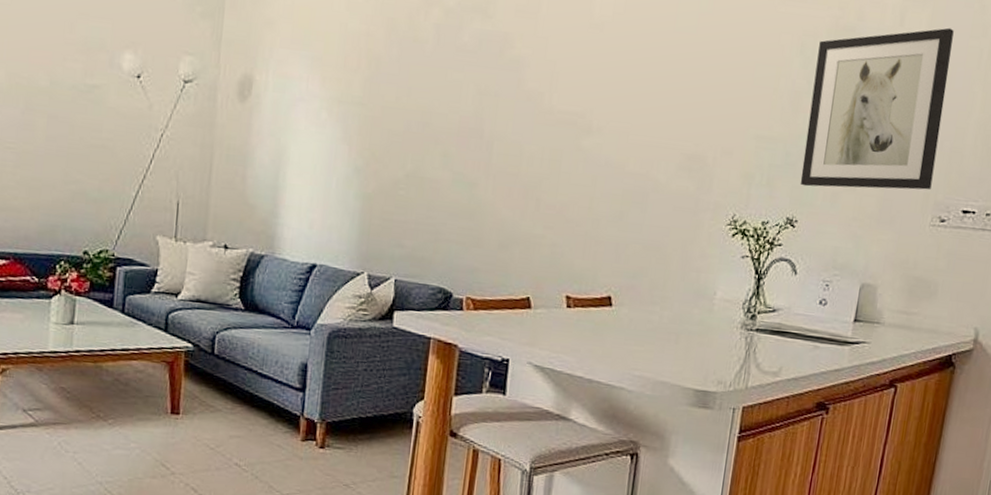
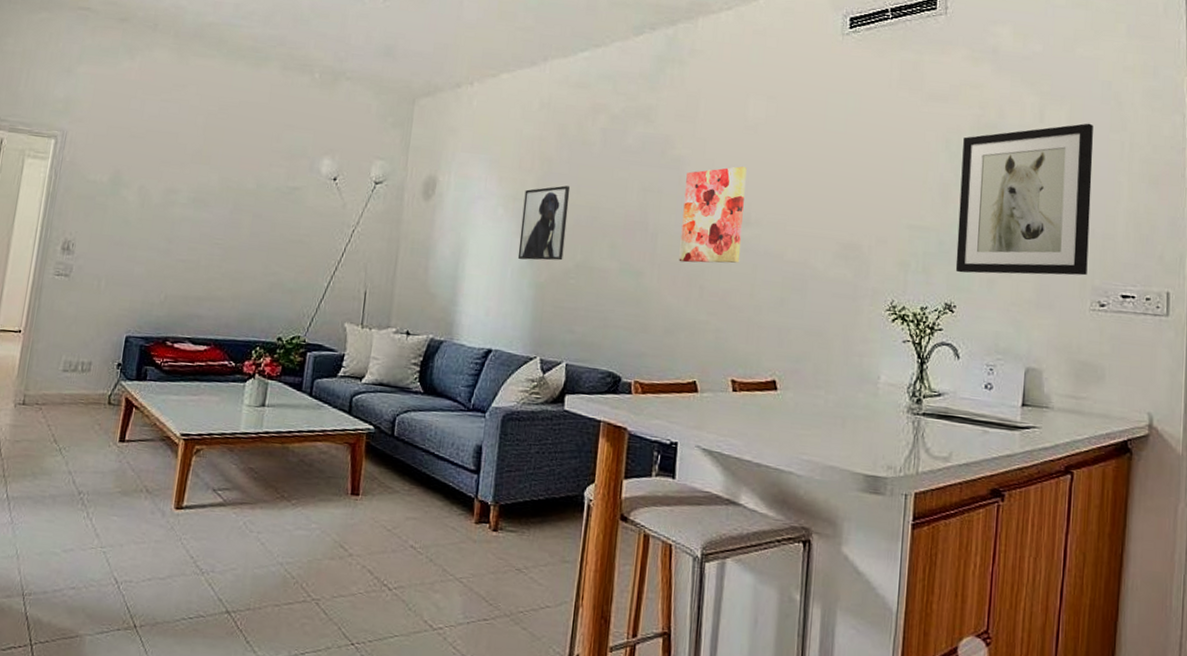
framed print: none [343,87,400,170] -> present [517,185,570,261]
wall art: none [515,69,591,175] -> present [679,166,747,263]

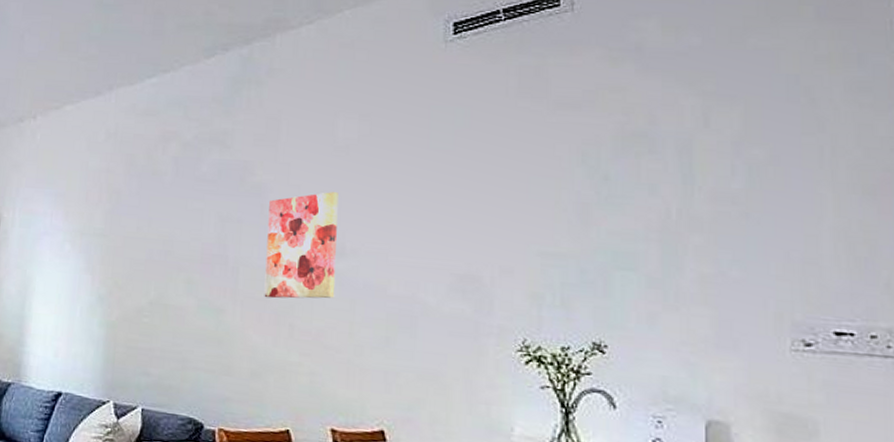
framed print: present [517,185,570,261] -> none [86,218,141,298]
wall art: present [955,123,1093,276] -> none [603,125,783,309]

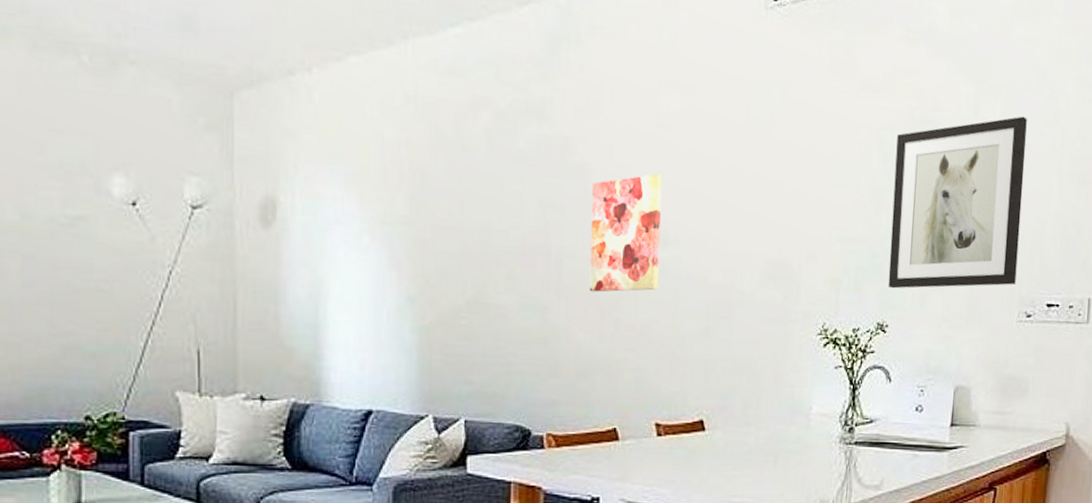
wall art: none [603,125,783,309] -> present [888,116,1027,289]

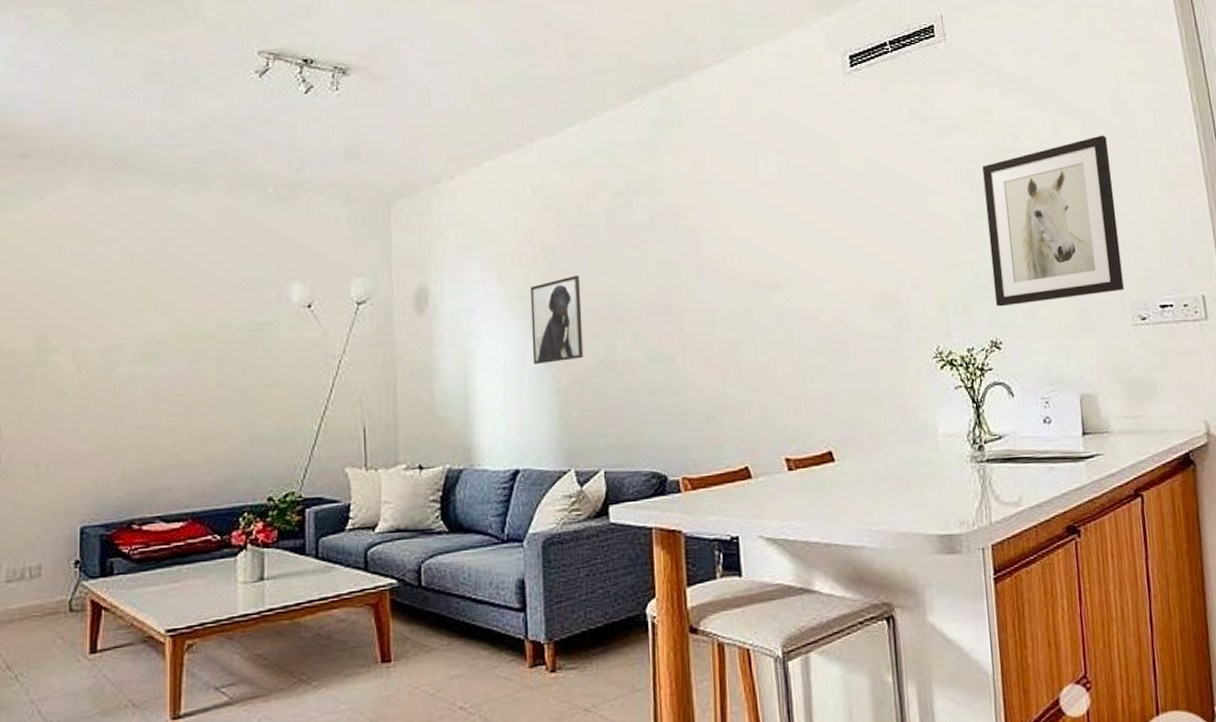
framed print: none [393,203,452,299] -> present [530,275,584,365]
wall art: present [589,174,662,292] -> none [704,228,775,340]

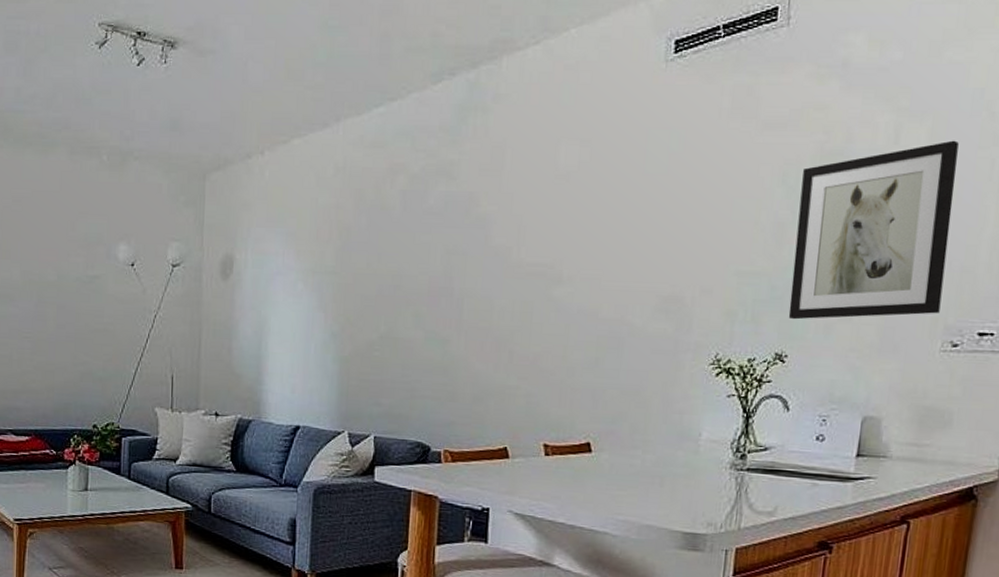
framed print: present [530,275,584,365] -> none [320,255,371,335]

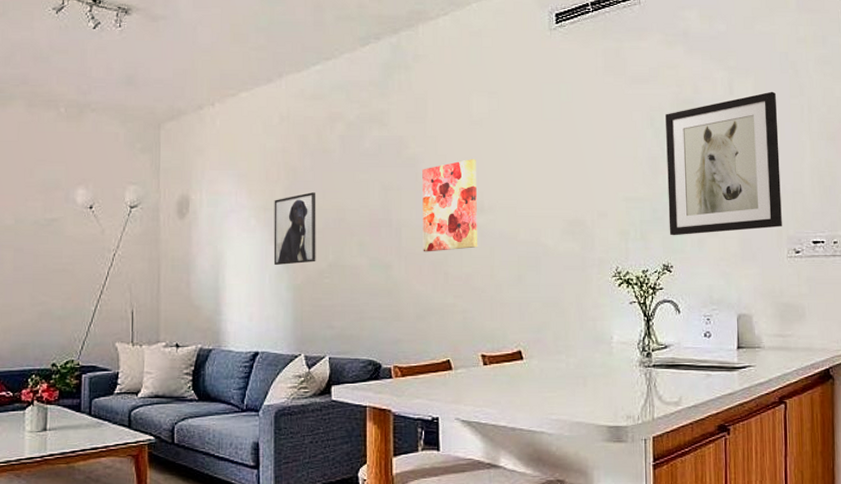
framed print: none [320,255,371,335] -> present [273,192,316,266]
wall art: none [486,220,558,327] -> present [422,159,478,252]

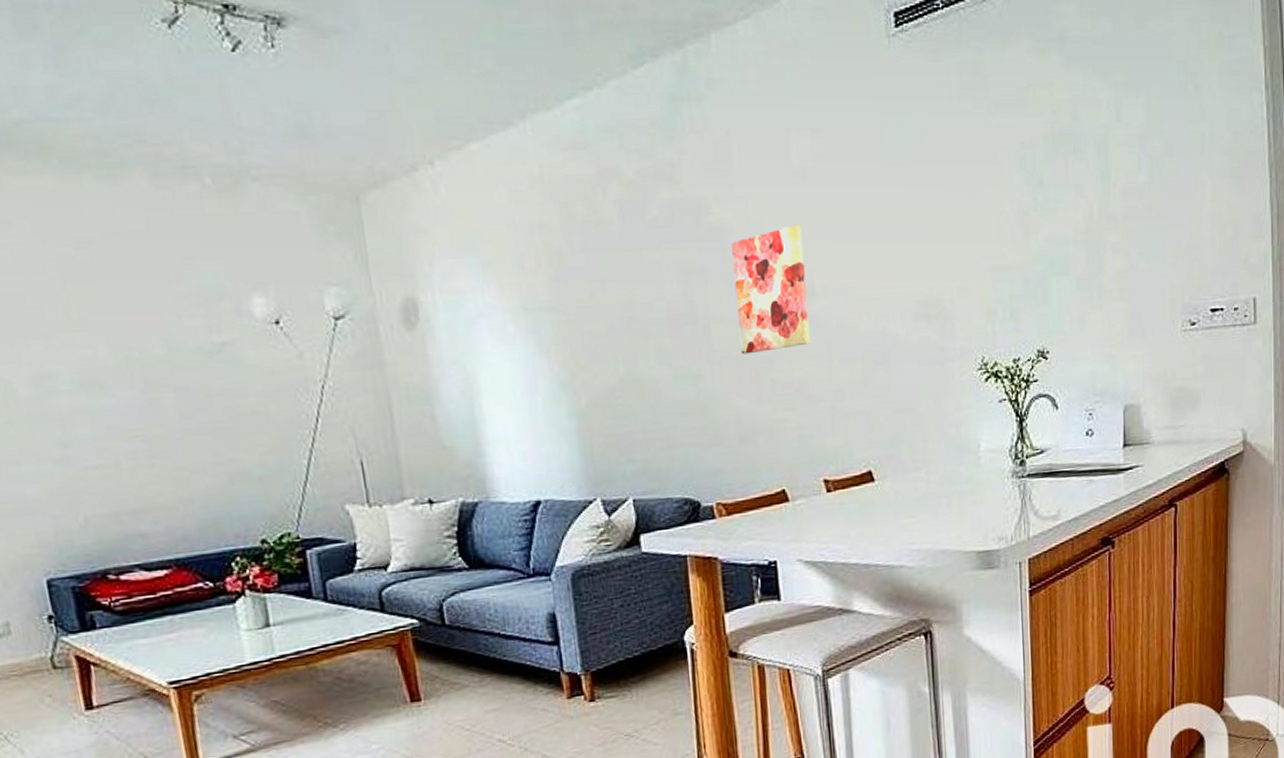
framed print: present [273,192,316,266] -> none [536,282,603,386]
wall art: present [665,91,782,236] -> none [1038,115,1176,313]

